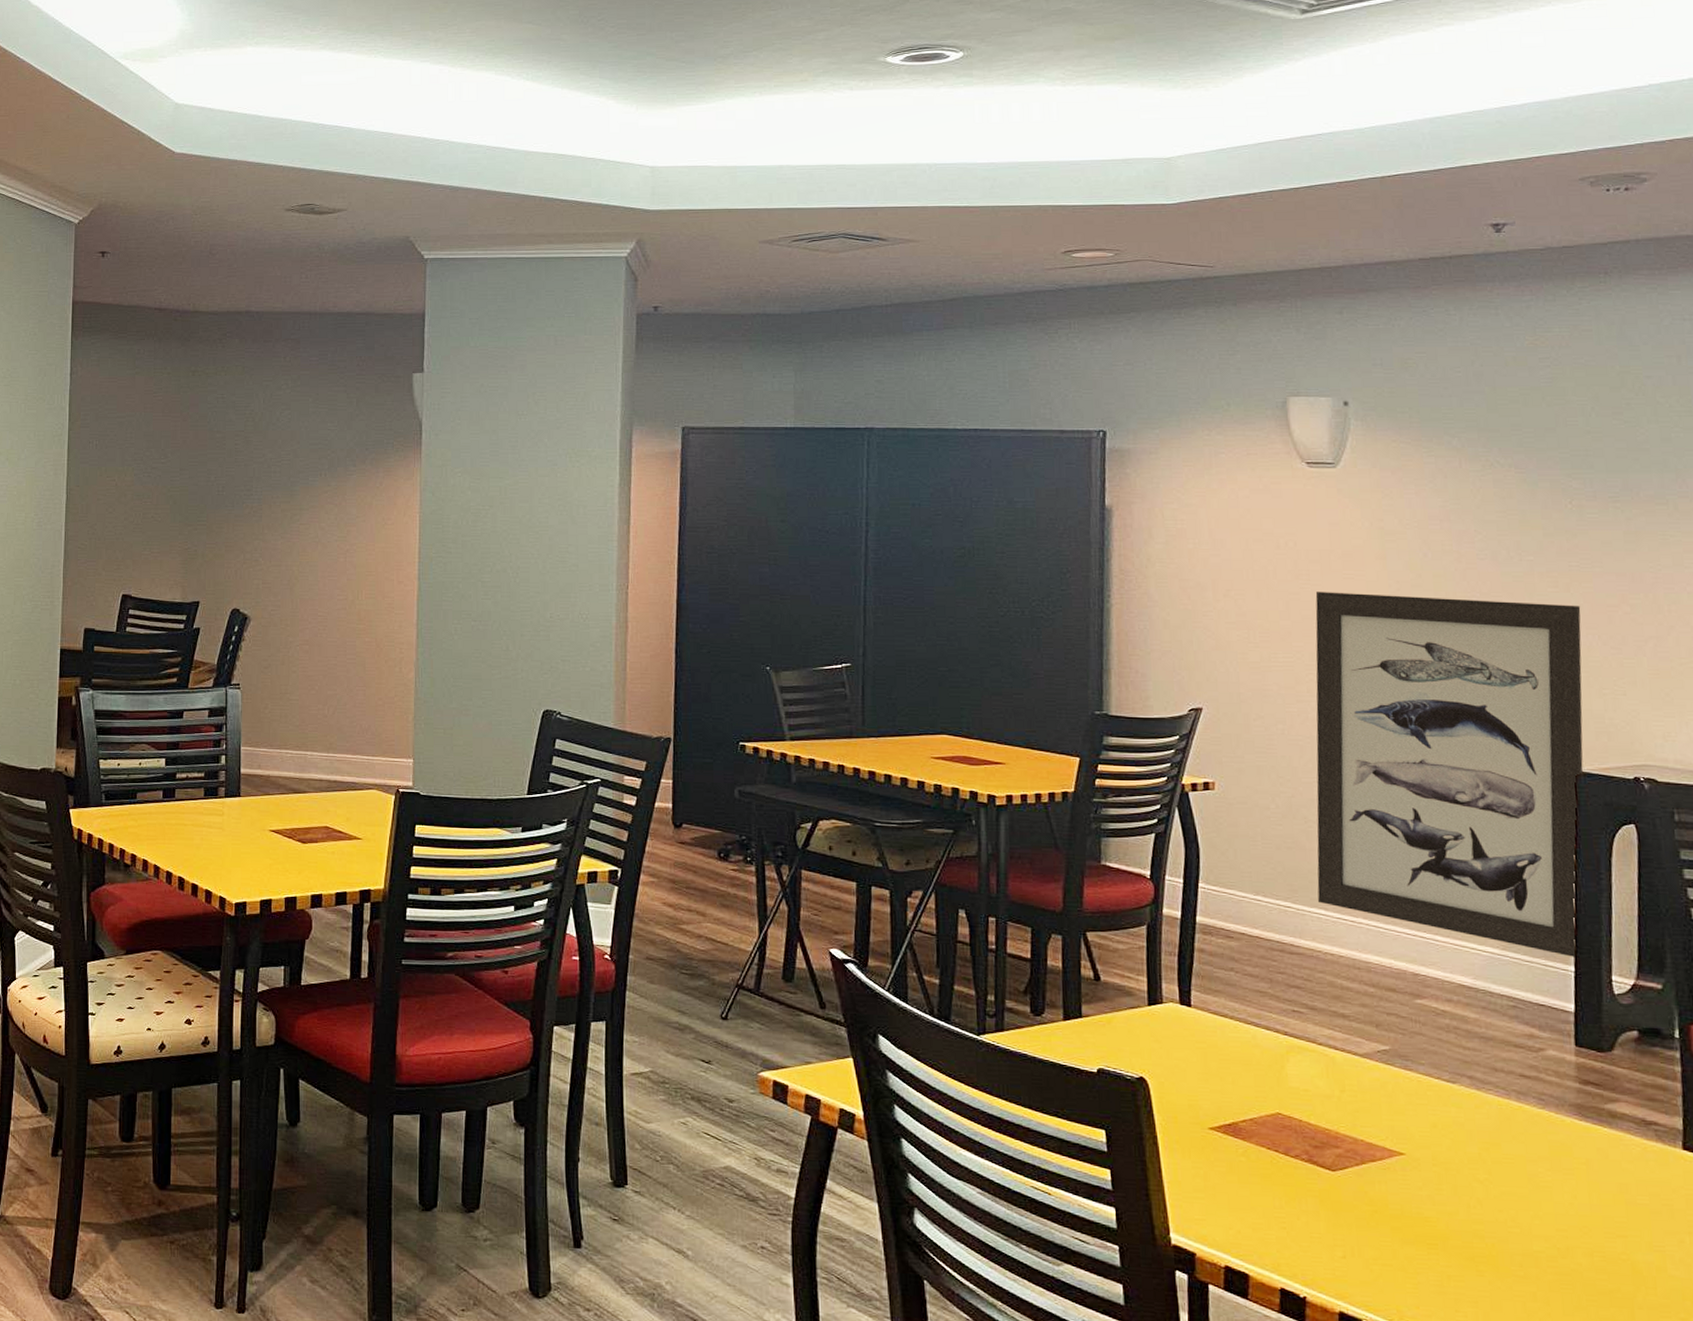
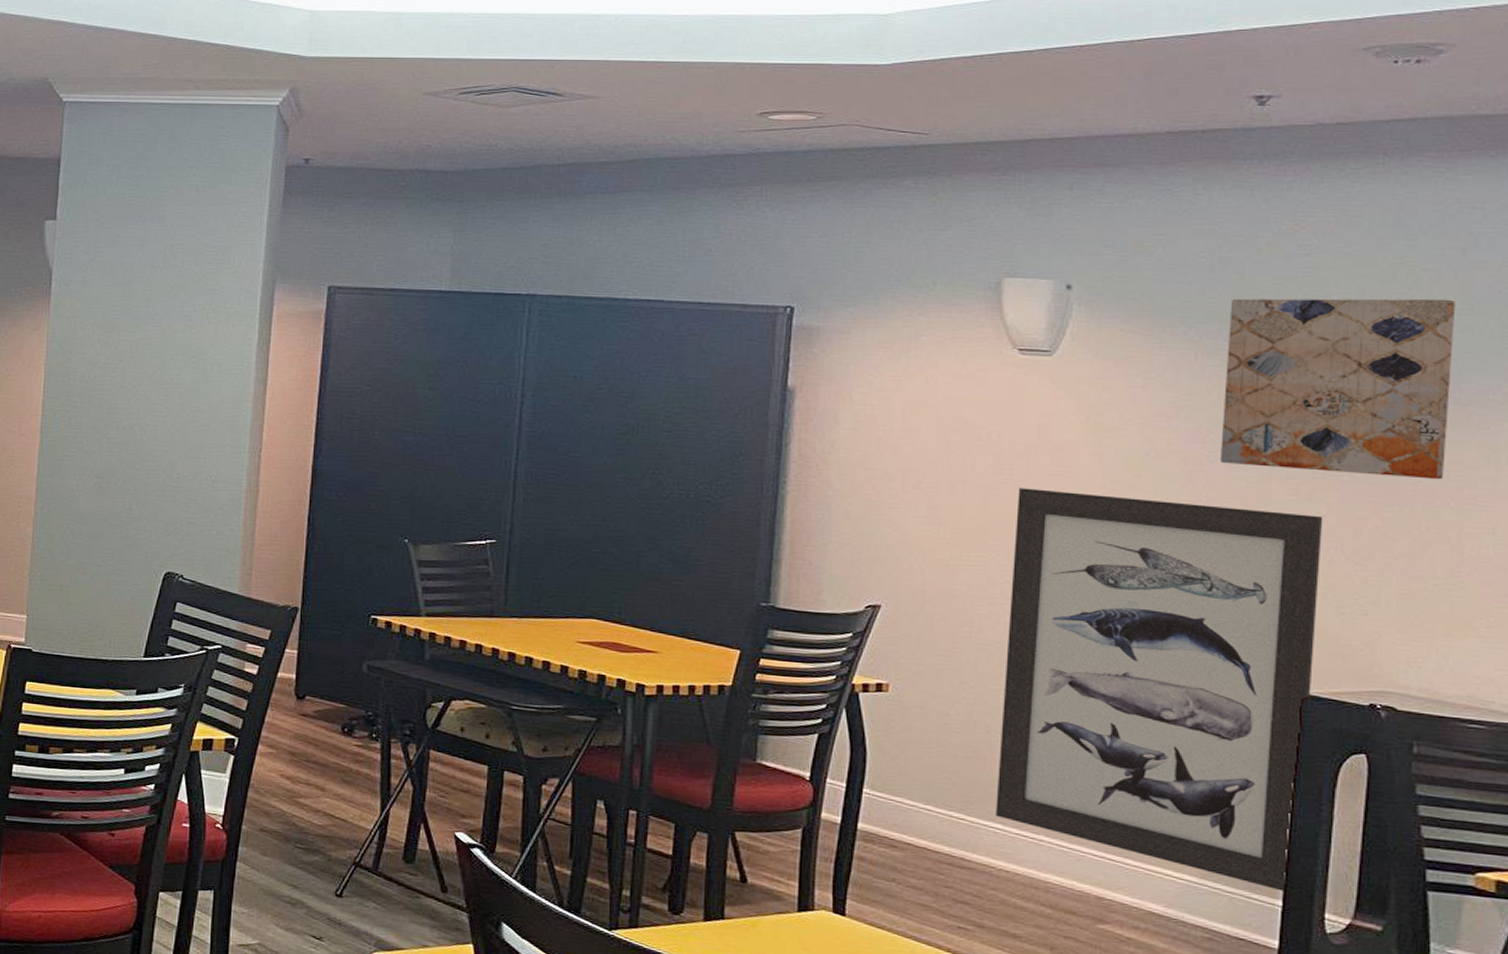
wall art: none [1486,403,1680,568] -> present [1219,298,1456,480]

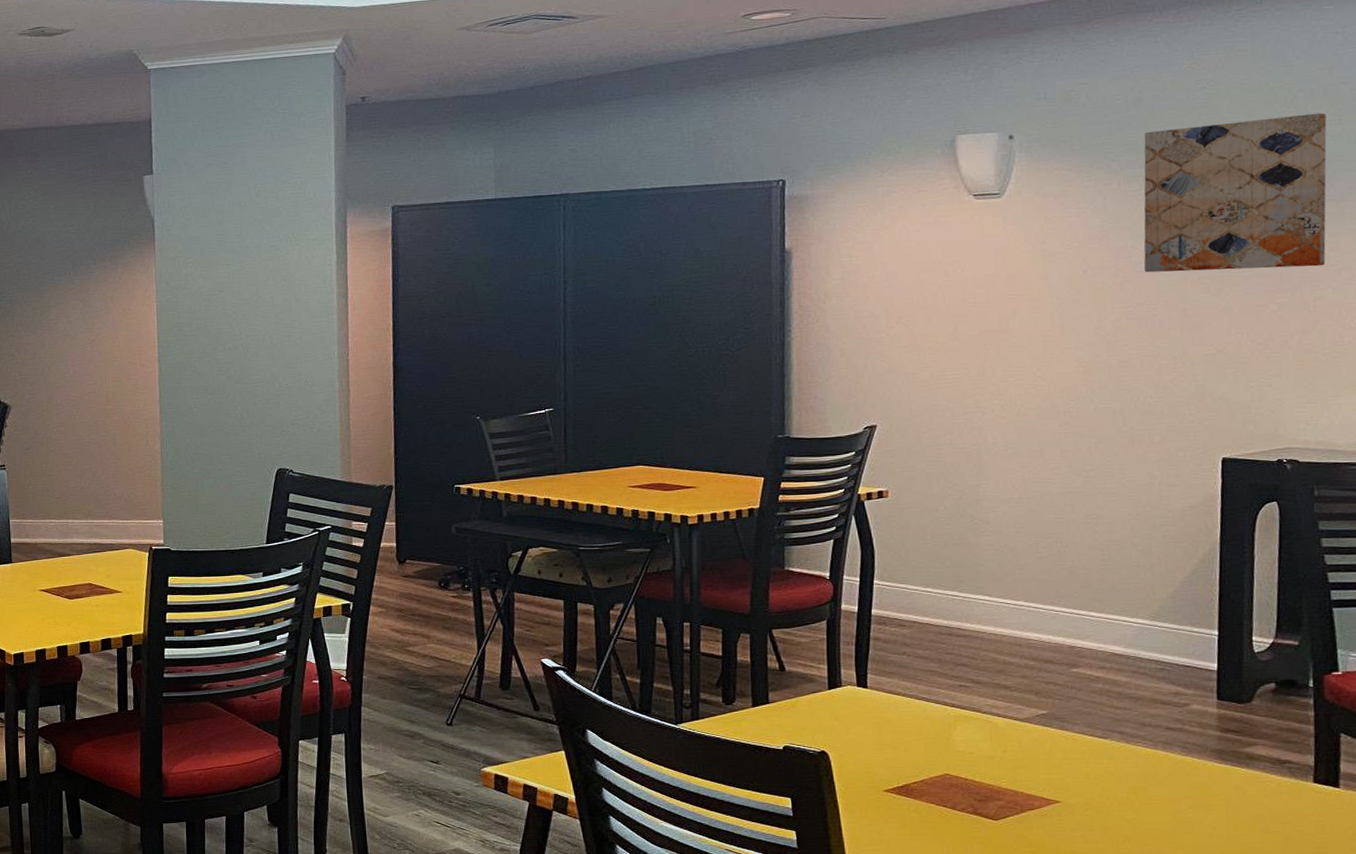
wall art: present [996,488,1323,893] -> none [981,307,1231,624]

